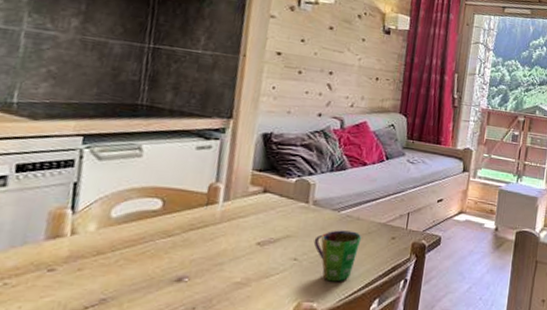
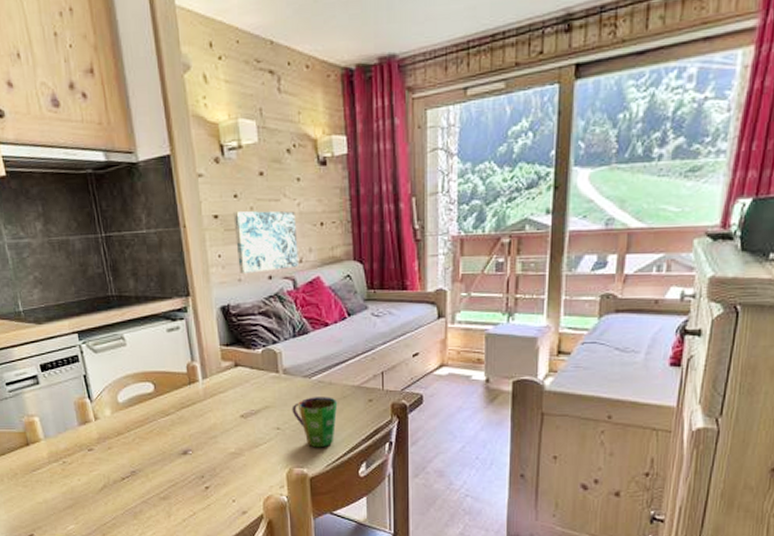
wall art: none [290,53,355,111] -> present [233,210,299,273]

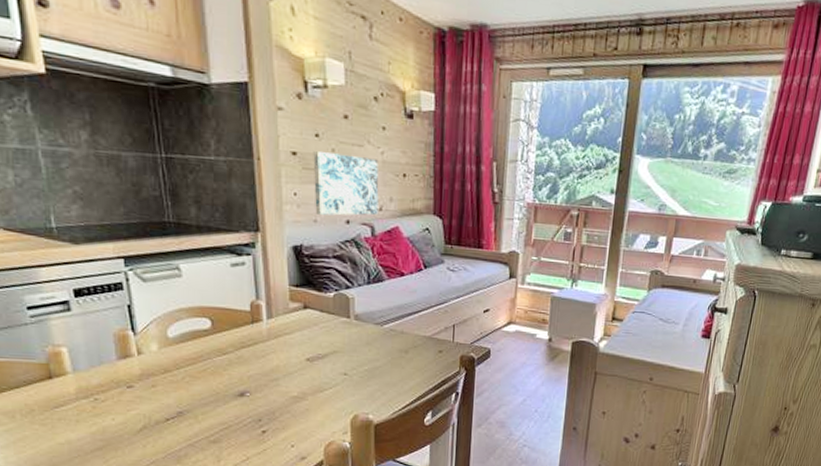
cup: present [292,397,338,448] -> none [361,344,408,396]

